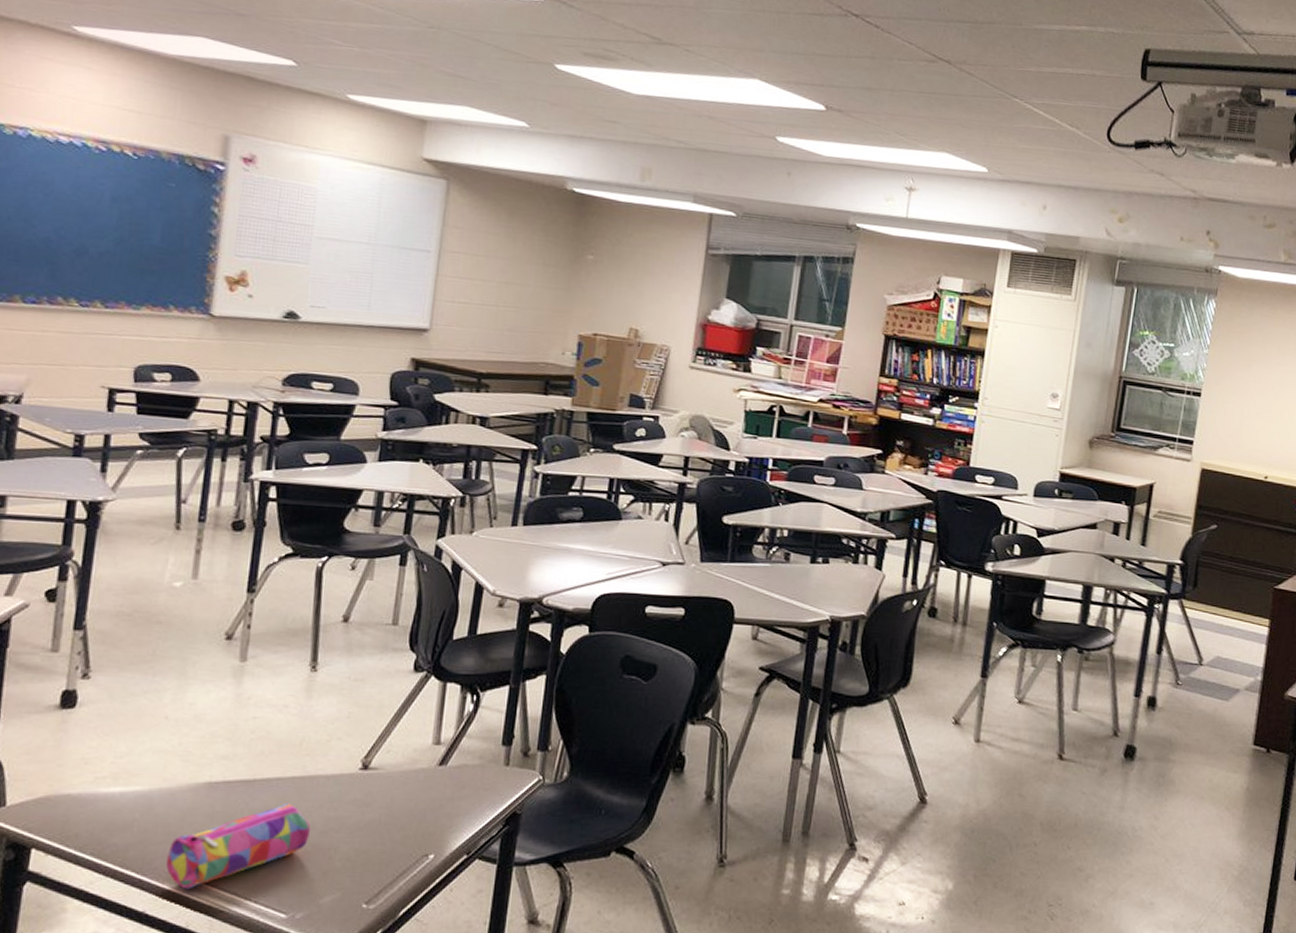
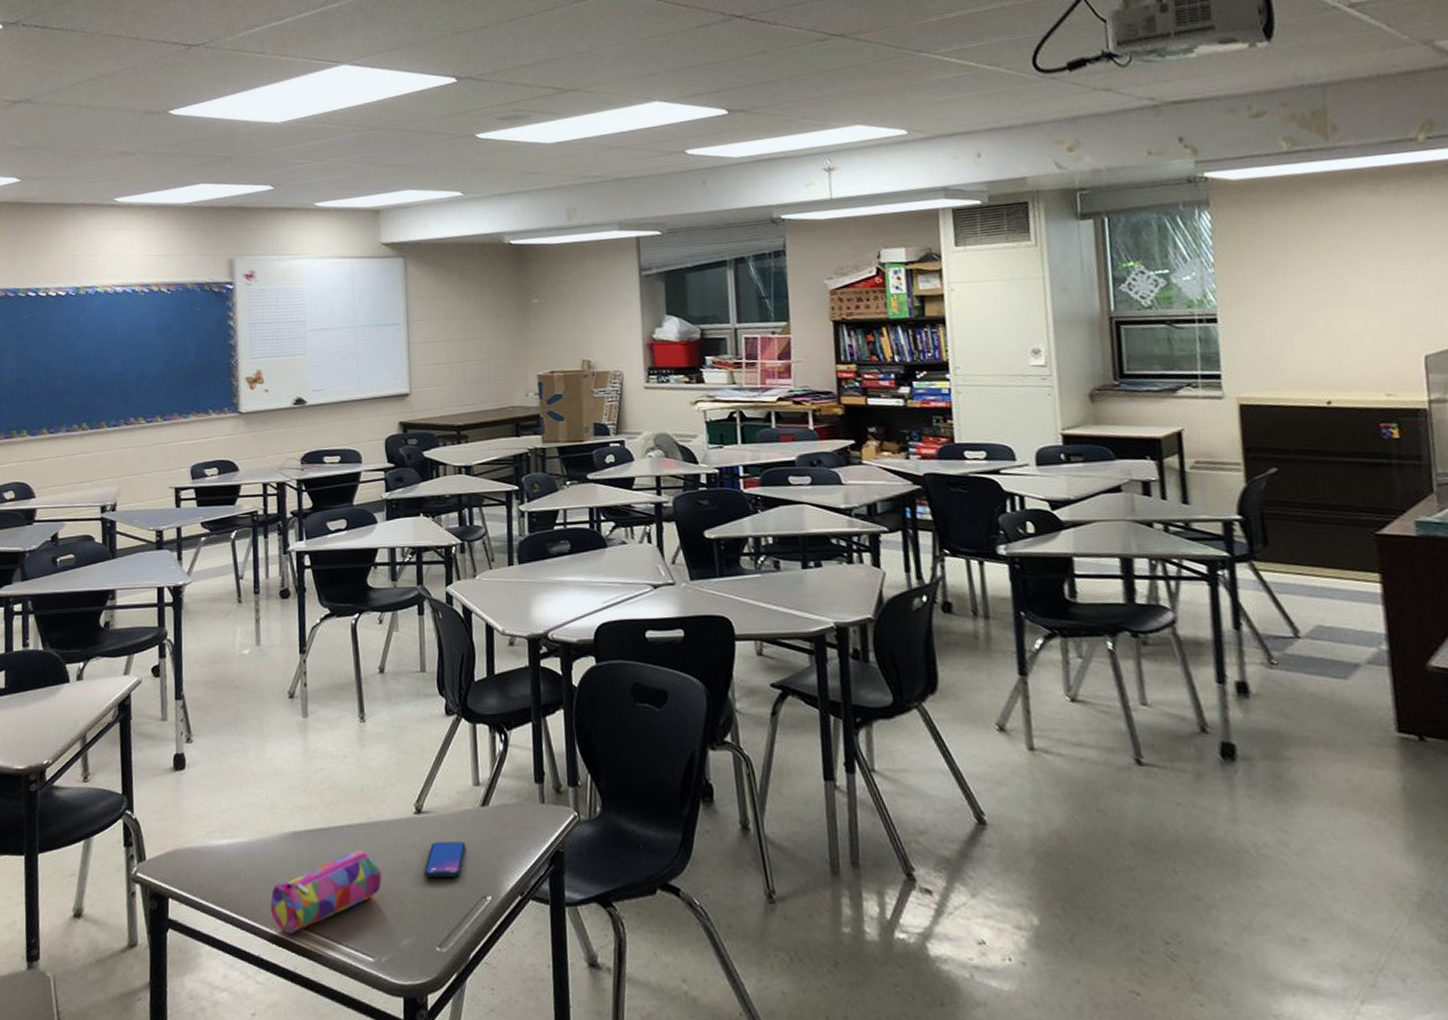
smartphone: none [361,799,413,834] -> present [424,842,466,877]

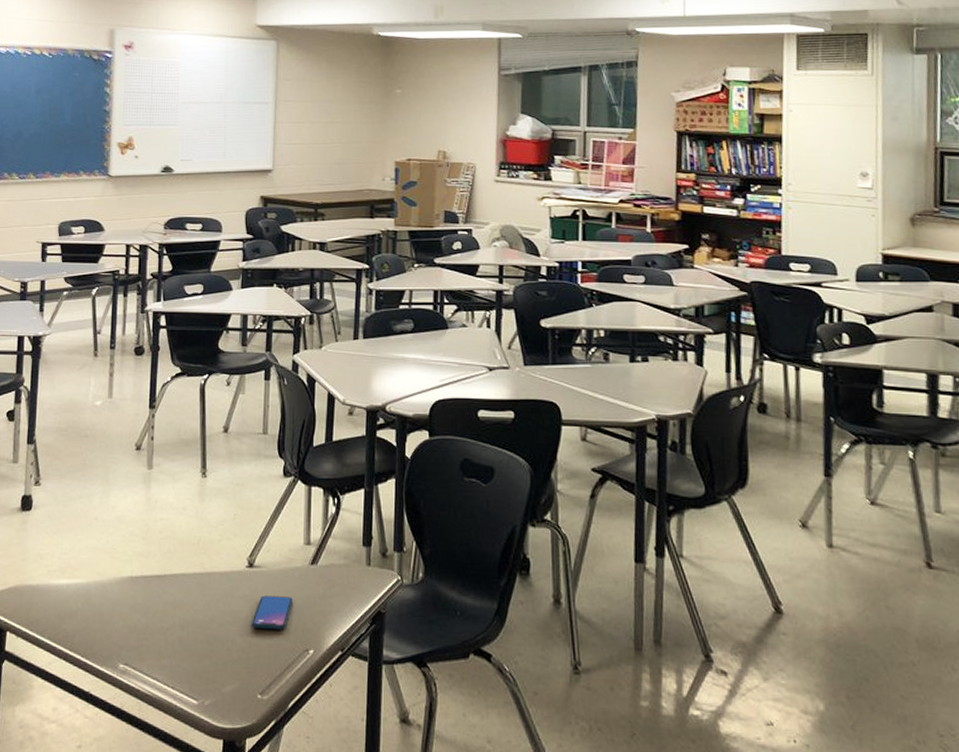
pencil case: present [270,849,382,934] -> none [103,597,212,673]

